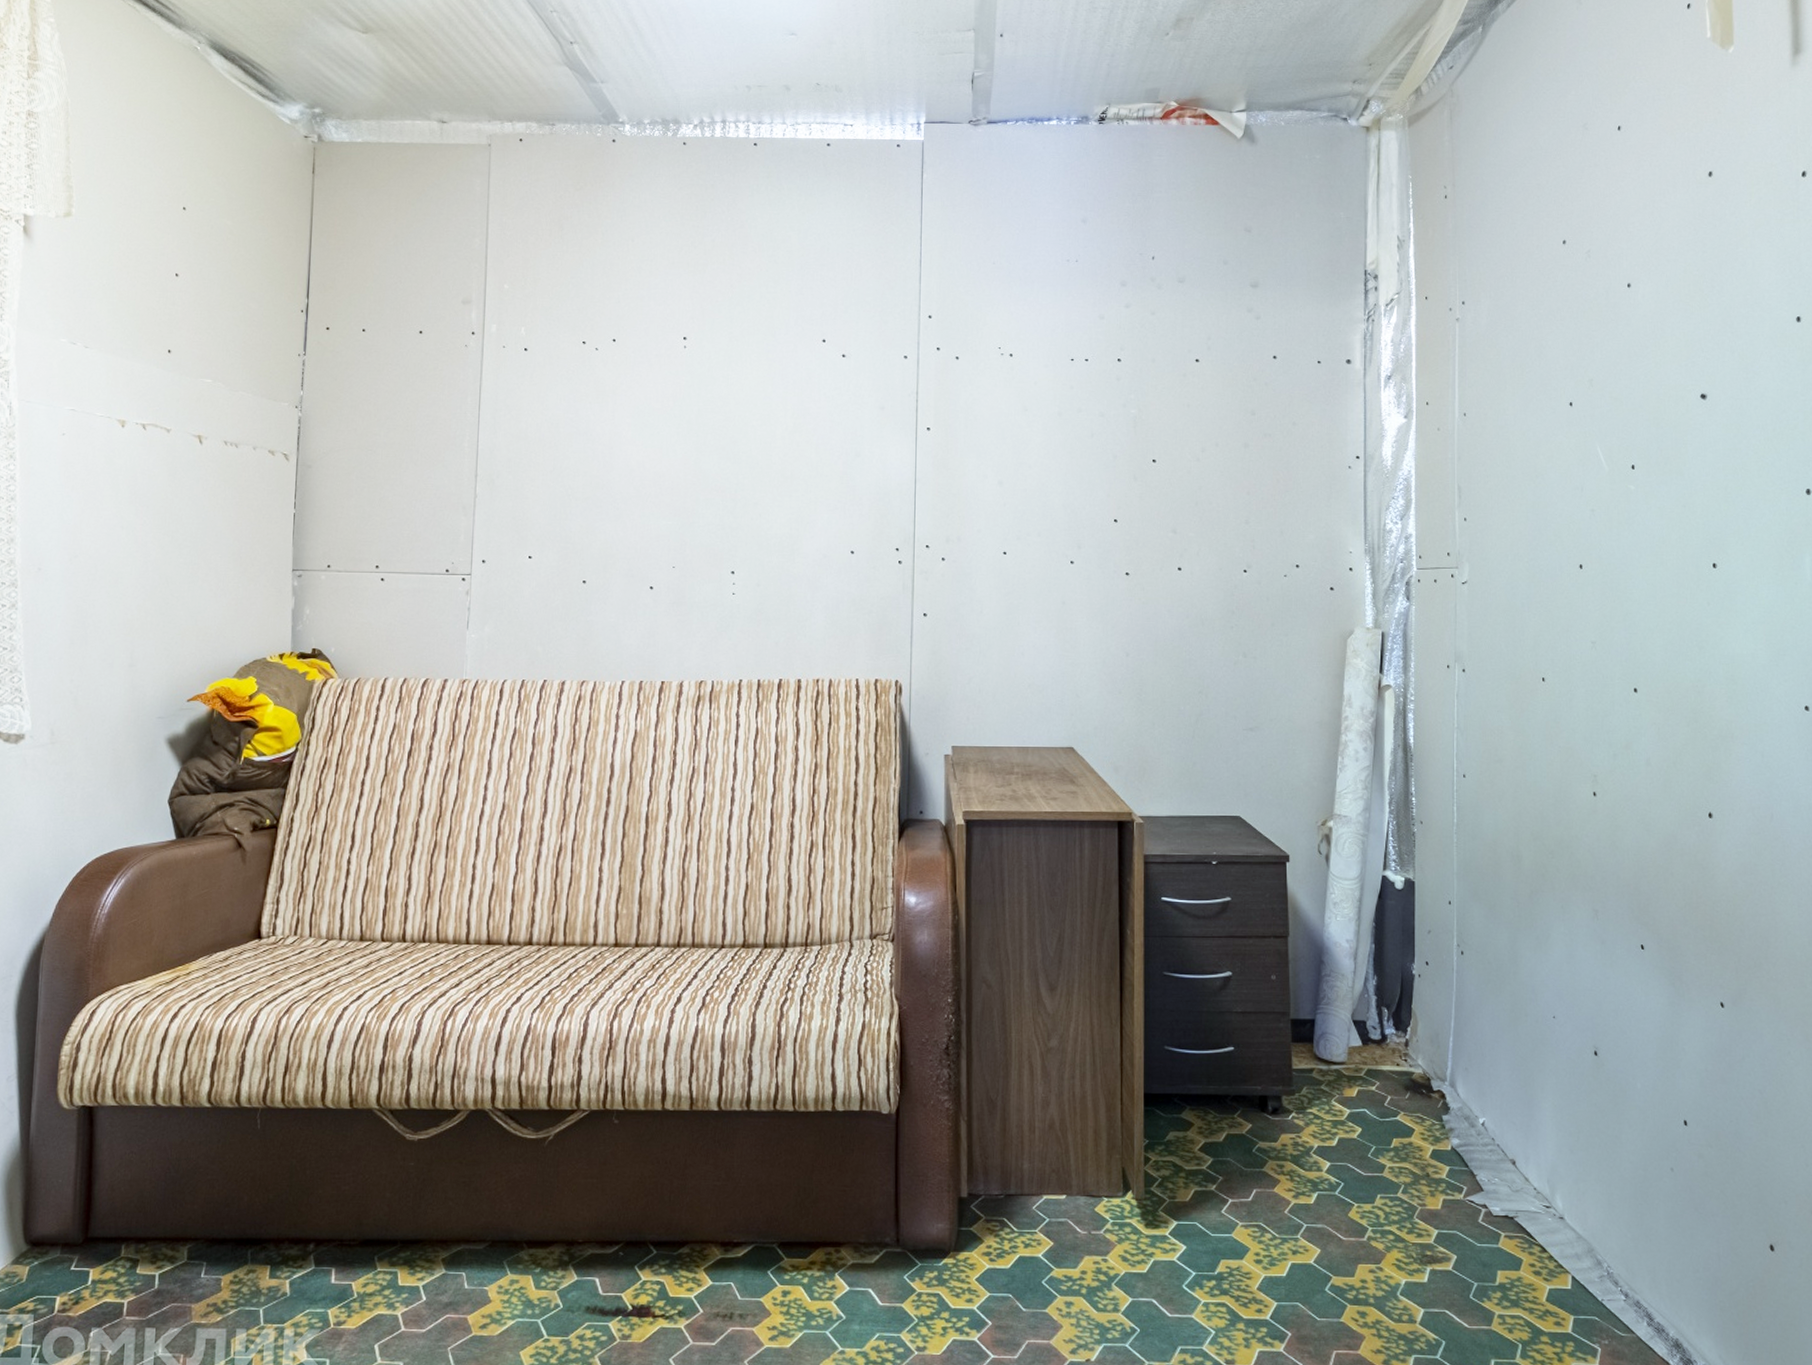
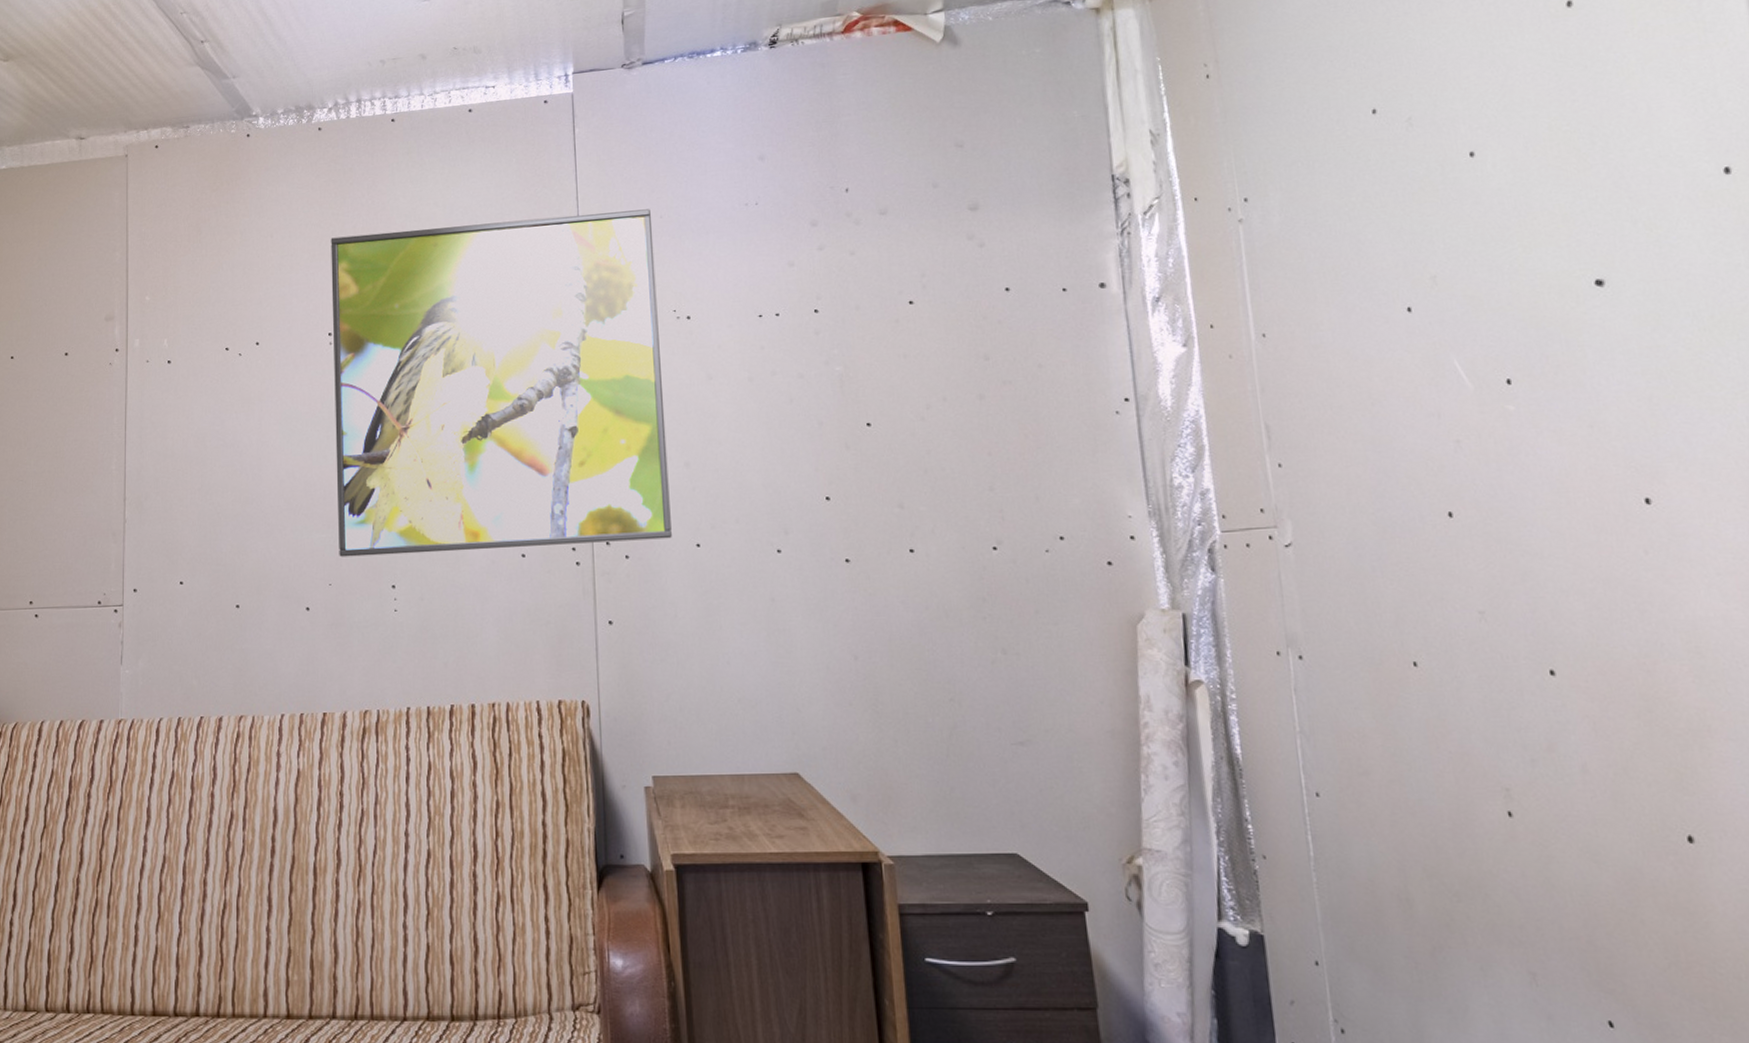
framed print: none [683,248,986,546] -> present [330,209,672,557]

